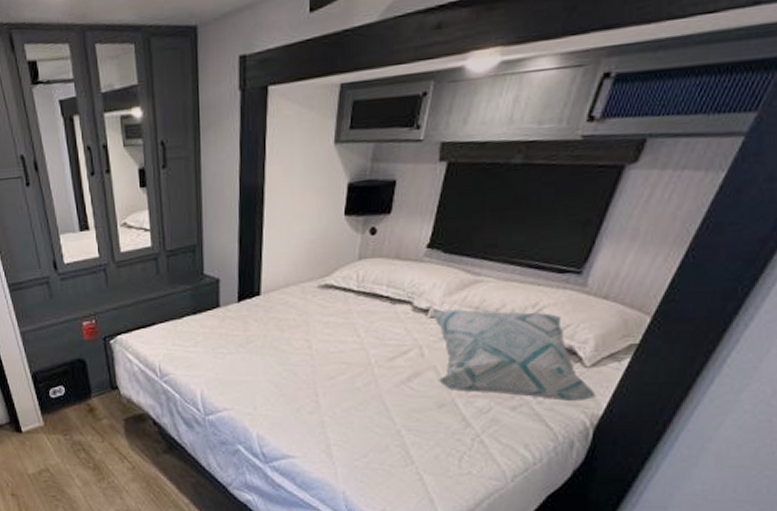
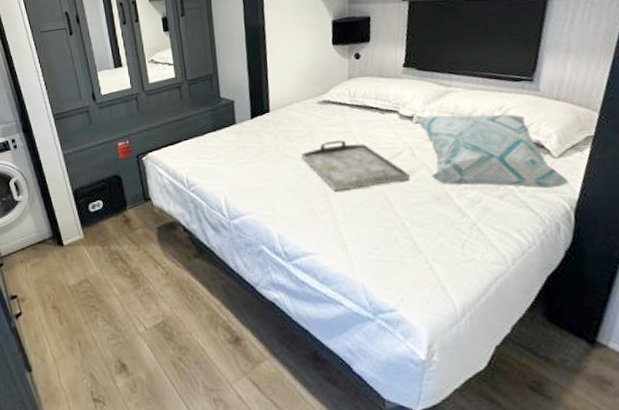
serving tray: none [292,333,414,391] -> present [301,140,410,192]

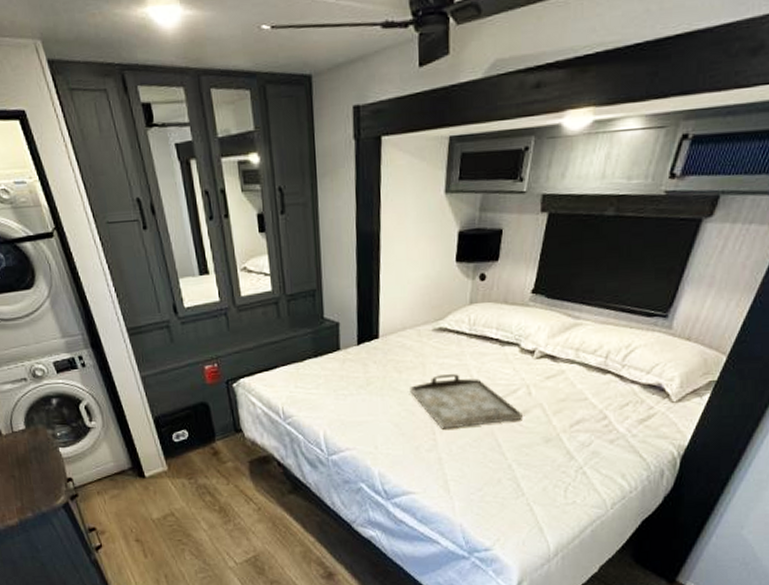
decorative pillow: present [414,114,571,189] -> none [536,350,684,434]

